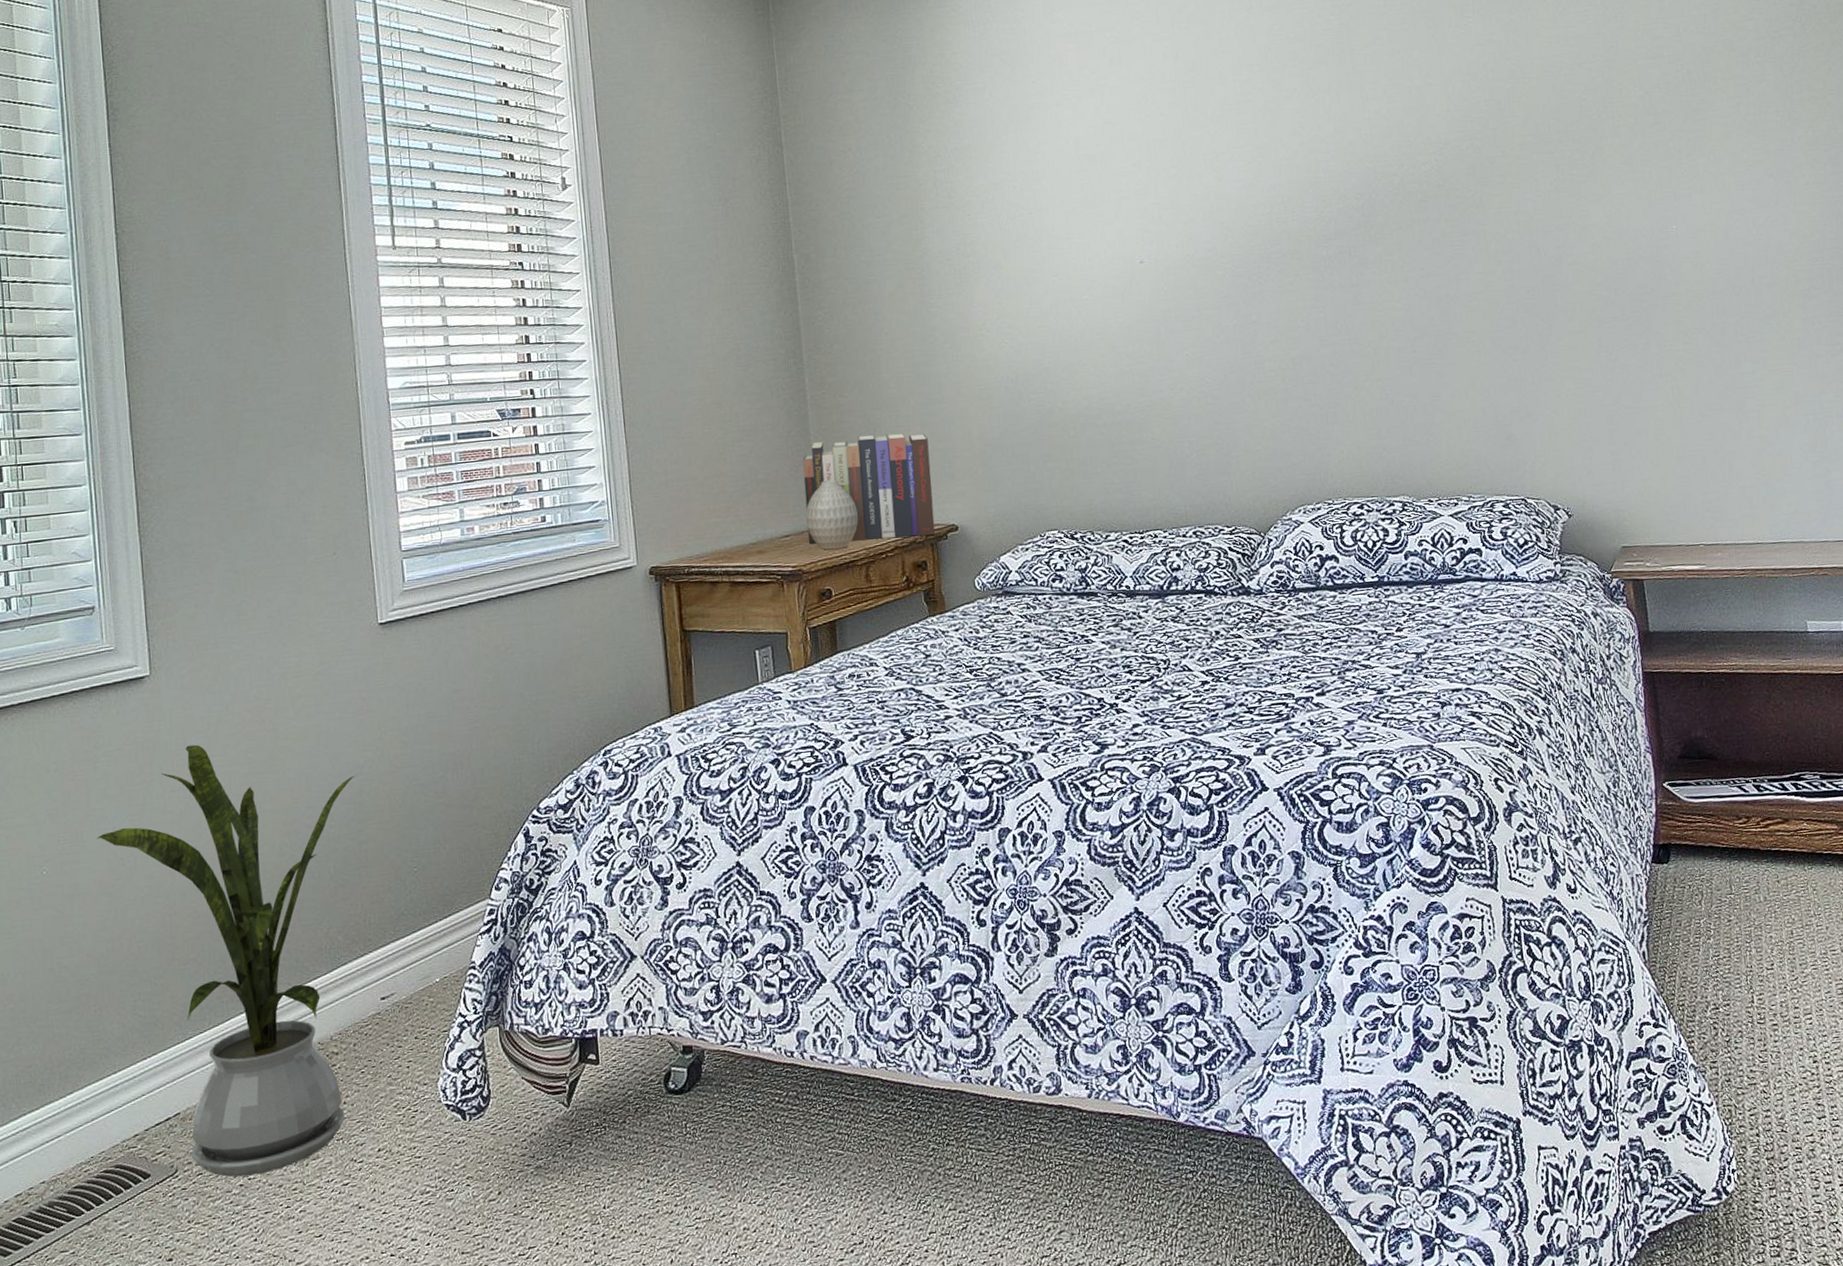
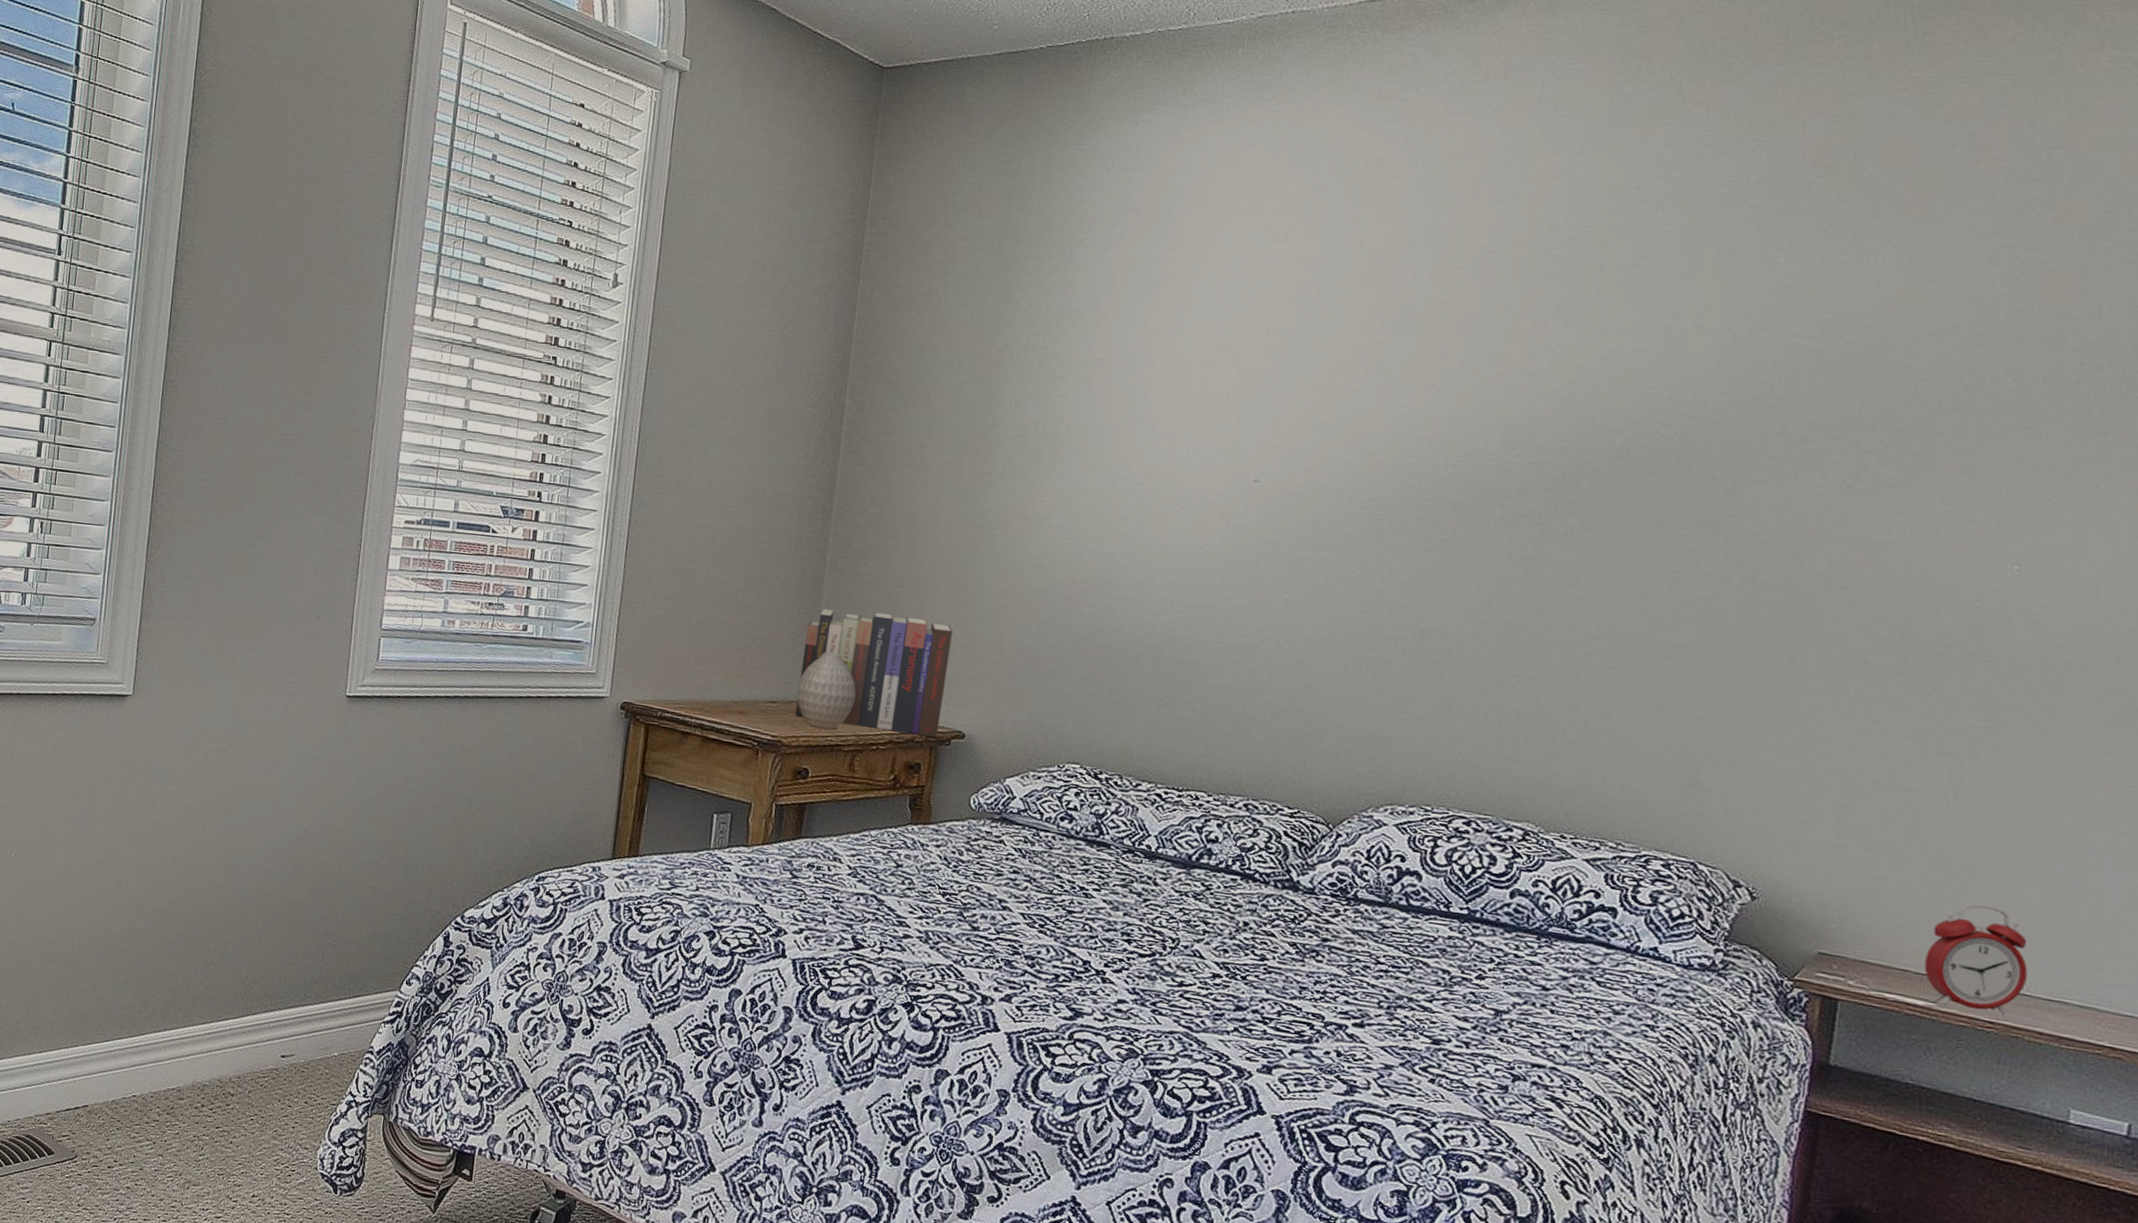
house plant: present [96,744,356,1177] -> none [61,769,298,1185]
alarm clock: none [1690,482,1757,565] -> present [1924,903,2028,1014]

